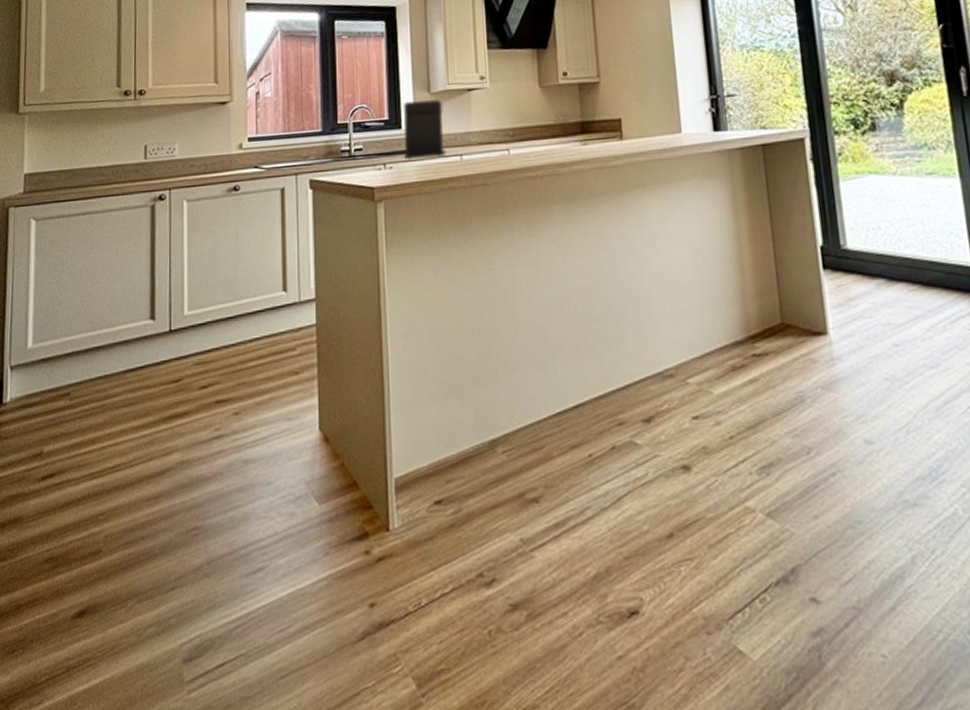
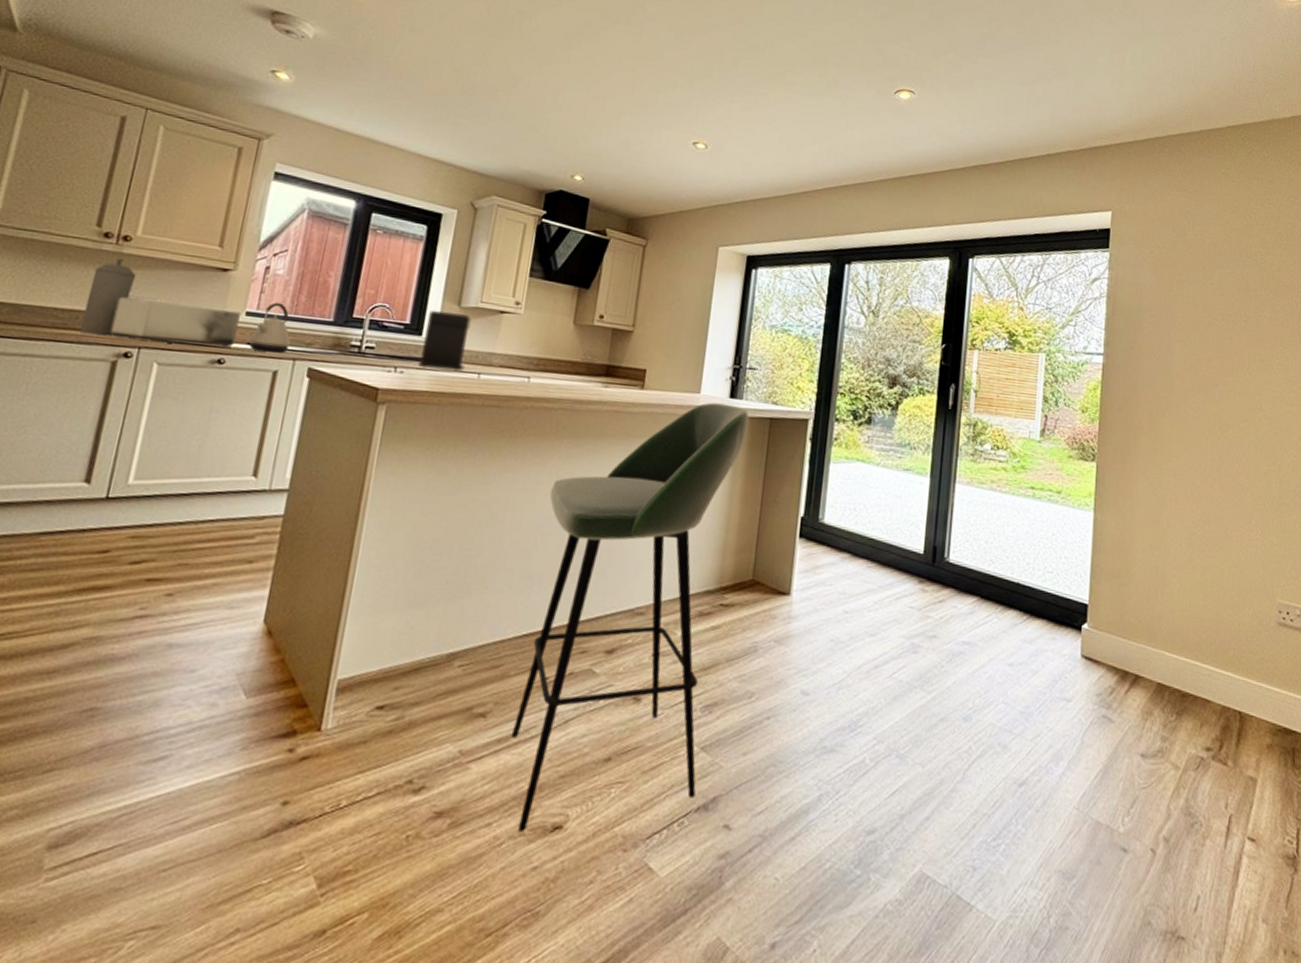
canister: none [121,111,155,185] -> present [79,257,136,337]
toaster: none [145,138,244,184] -> present [110,296,241,348]
kettle: none [256,123,291,173] -> present [250,302,291,353]
bar stool: none [552,138,771,619] -> present [511,402,750,831]

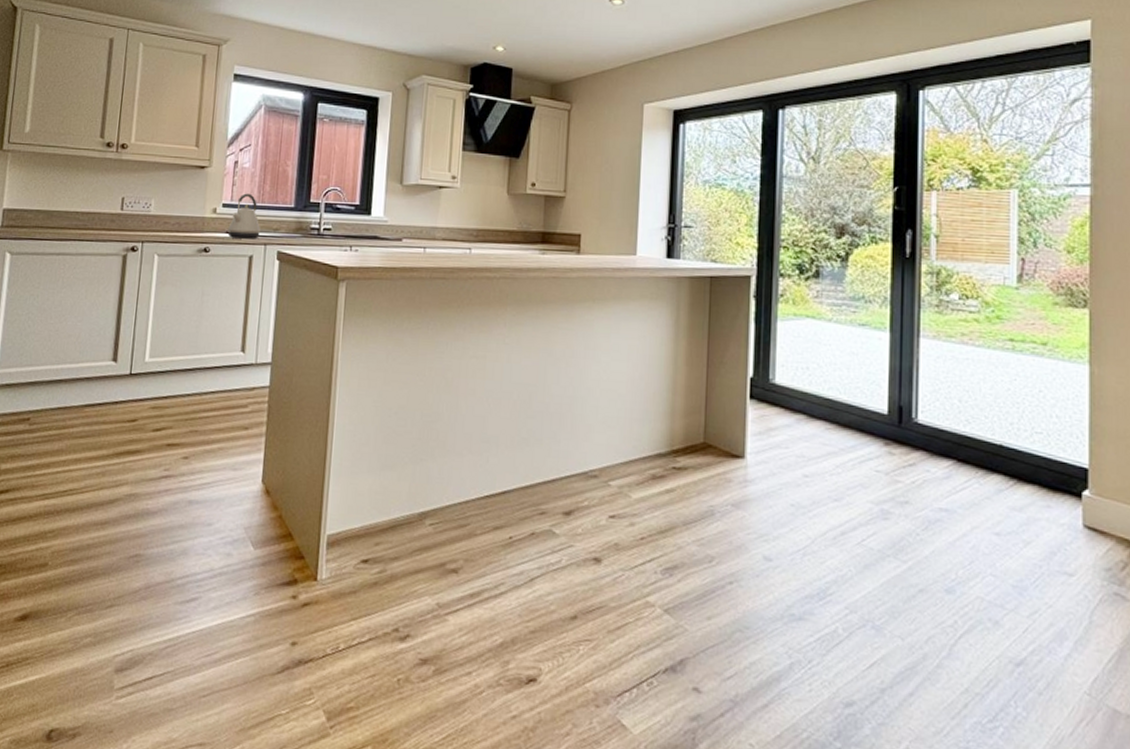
canister: present [79,257,136,337] -> none [96,164,134,233]
toaster: present [110,296,241,348] -> none [119,197,218,237]
coffee maker: present [418,310,472,372] -> none [370,189,413,247]
bar stool: present [511,402,750,831] -> none [482,264,689,681]

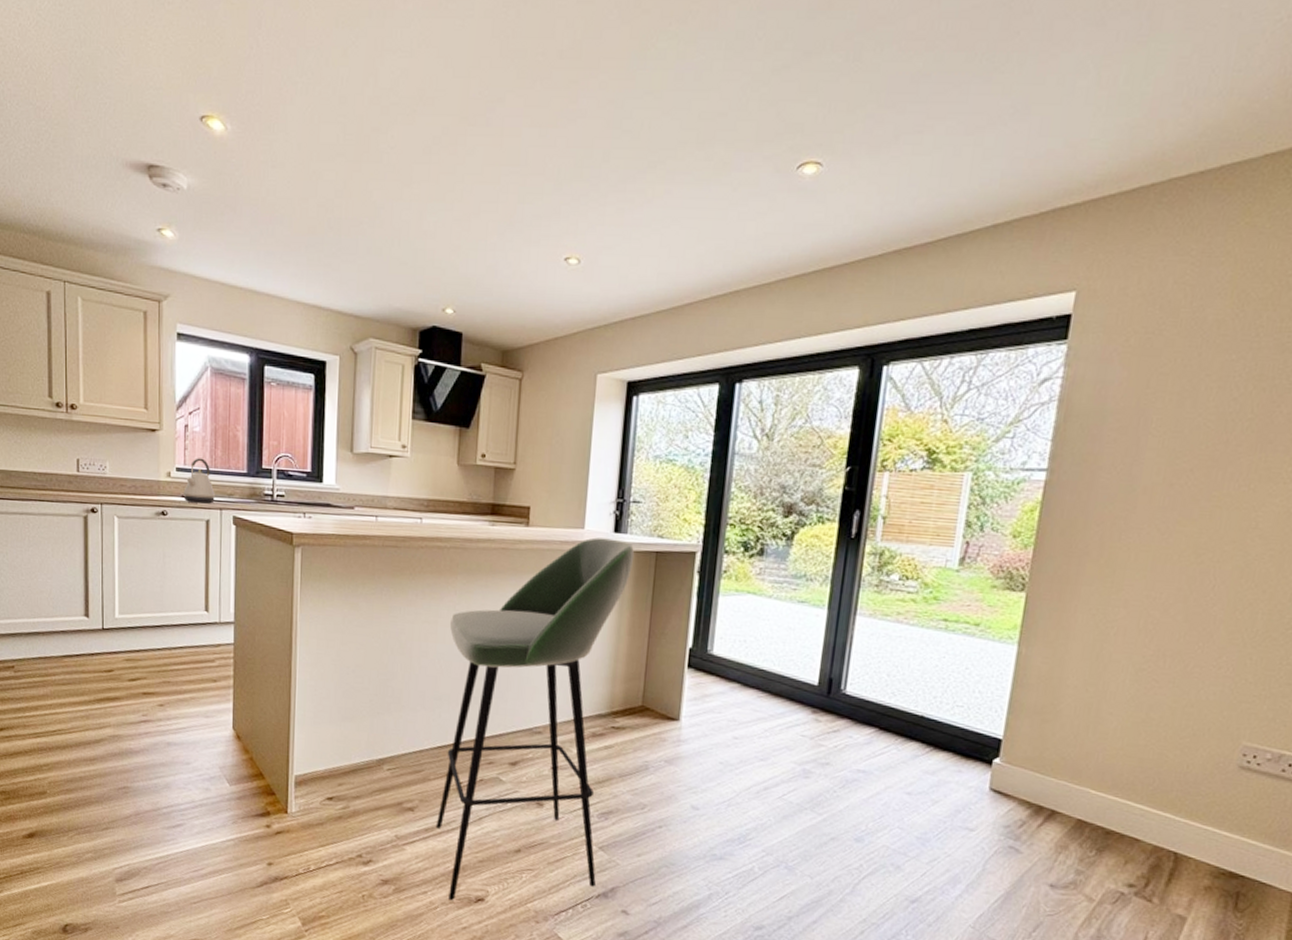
bar stool: none [482,264,689,681] -> present [435,537,635,900]

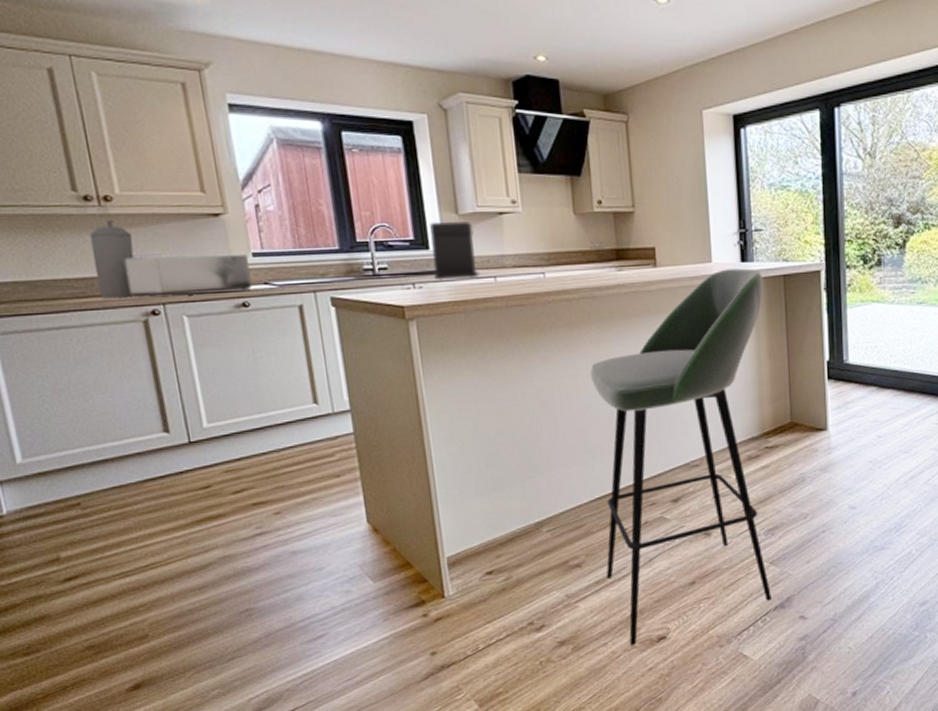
canister: none [55,425,87,495] -> present [89,219,134,299]
toaster: none [78,459,172,501] -> present [124,253,252,299]
kettle: present [183,458,216,504] -> none [265,239,307,289]
coffee maker: none [323,457,364,516] -> present [430,221,480,281]

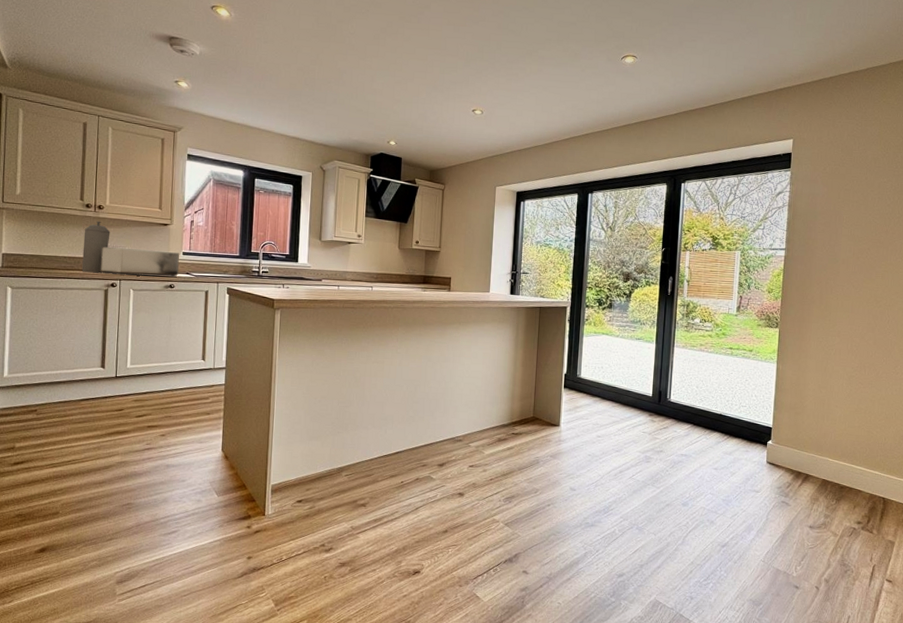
coffee maker: present [430,221,480,281] -> none [298,244,329,286]
bar stool: present [589,268,771,645] -> none [382,298,525,574]

